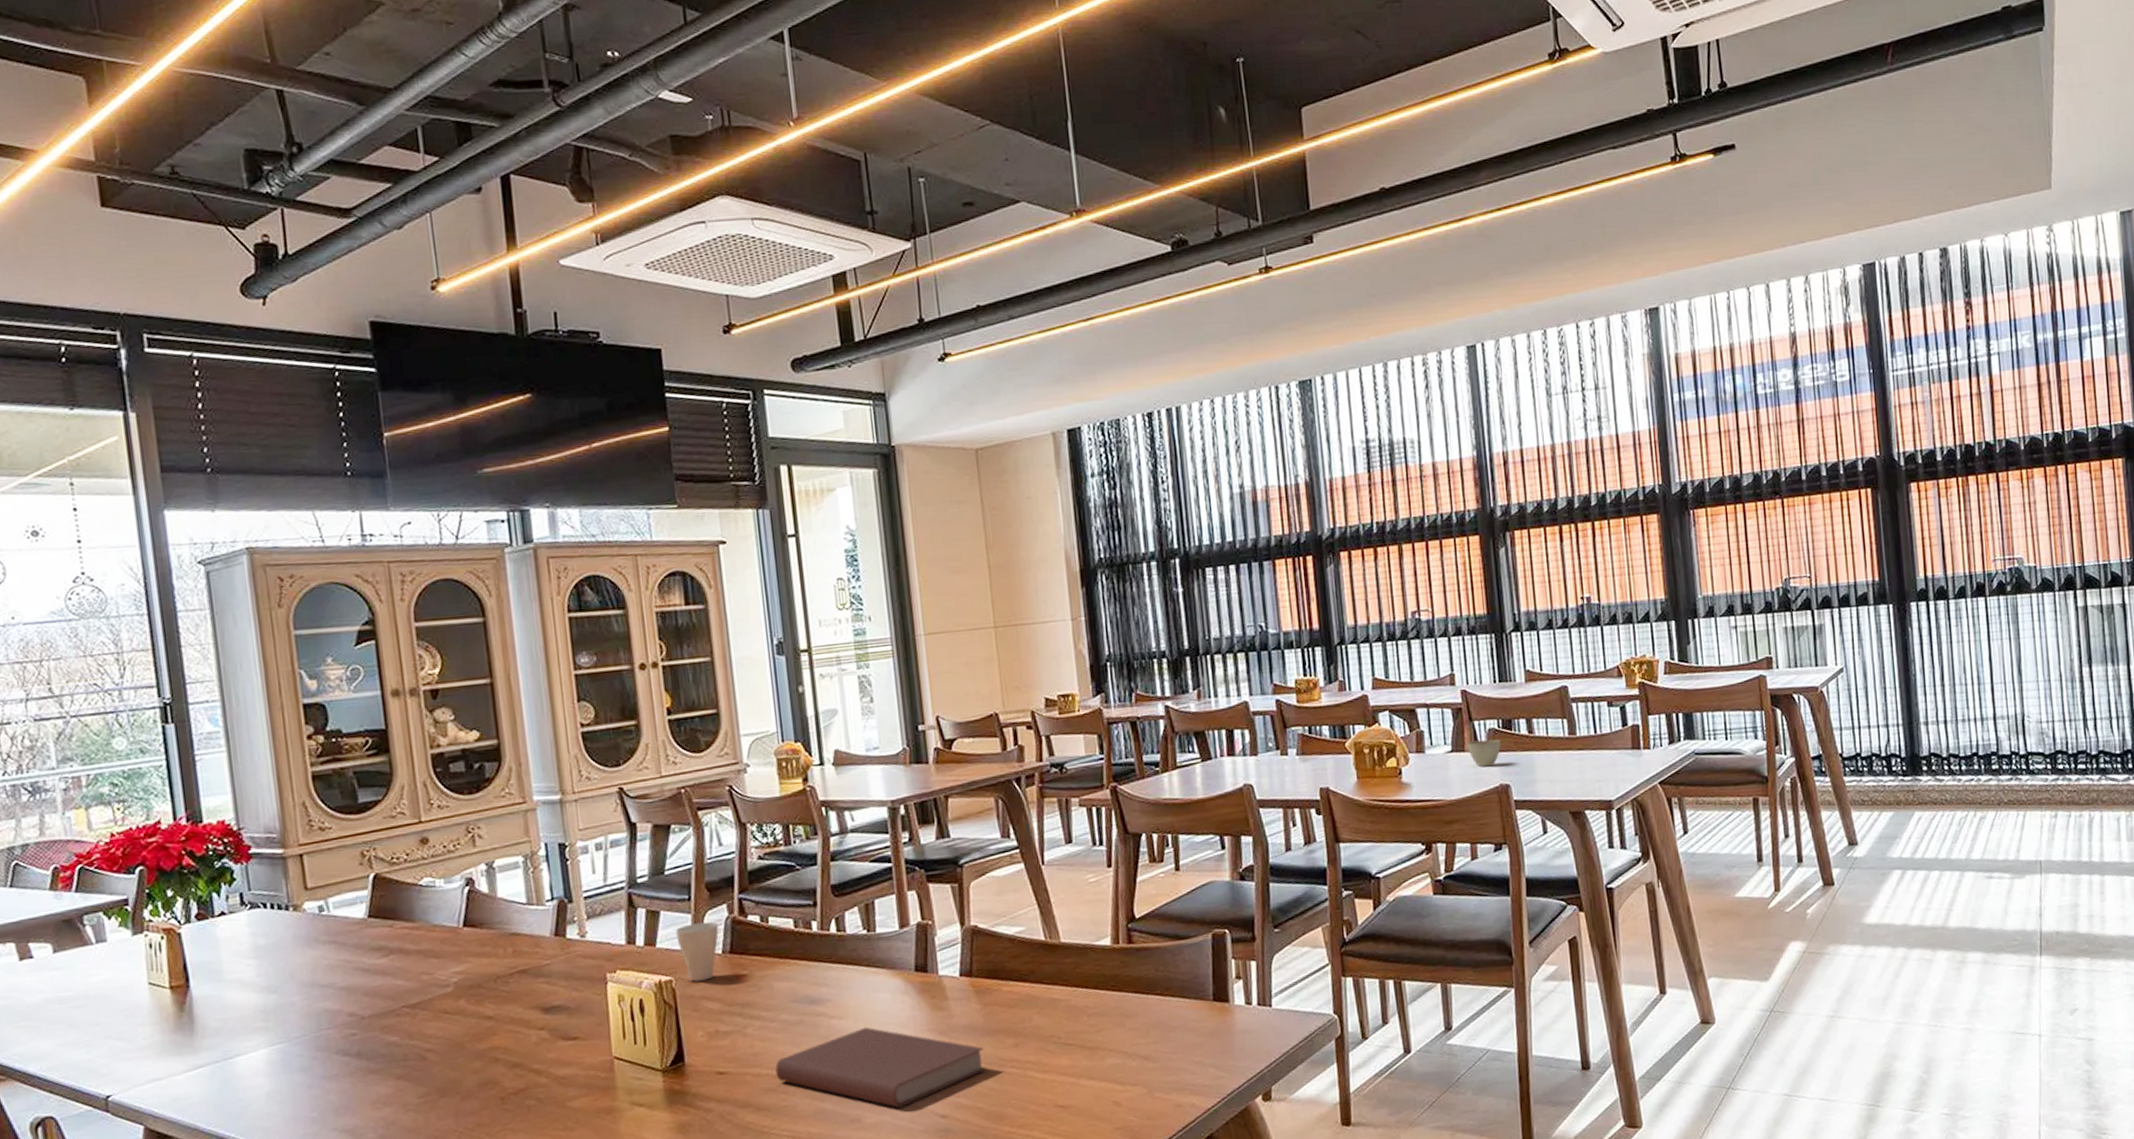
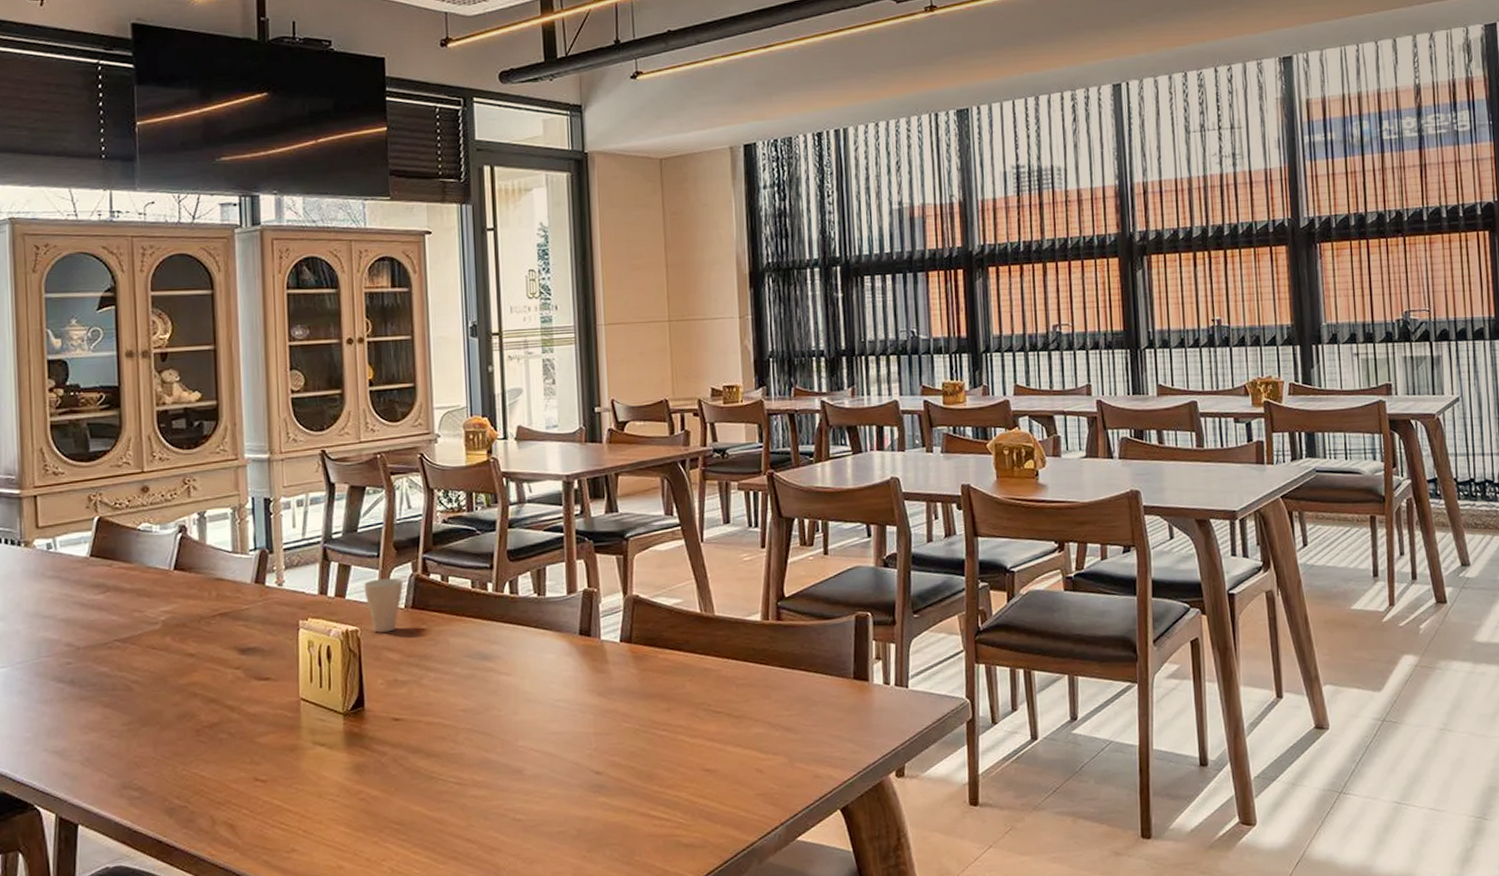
book: present [775,1027,986,1108] -> none [446,684,640,763]
cup: present [1467,739,1502,767] -> none [1100,447,1133,473]

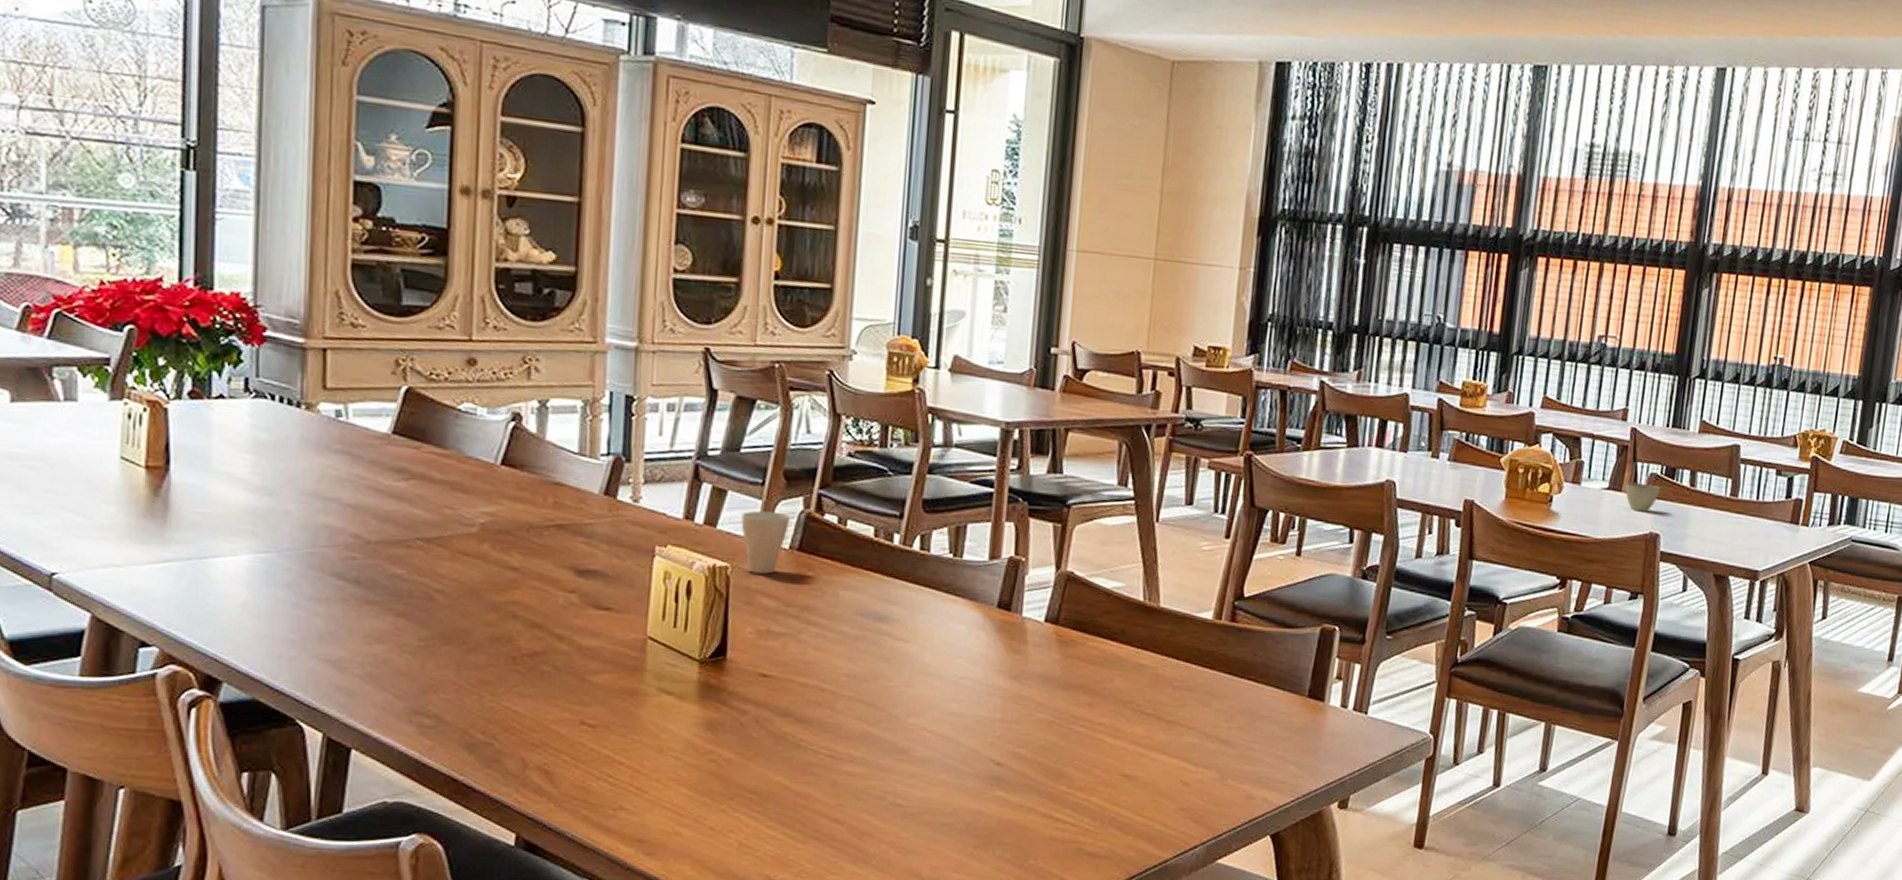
cup: none [1100,447,1133,473] -> present [1625,482,1661,512]

